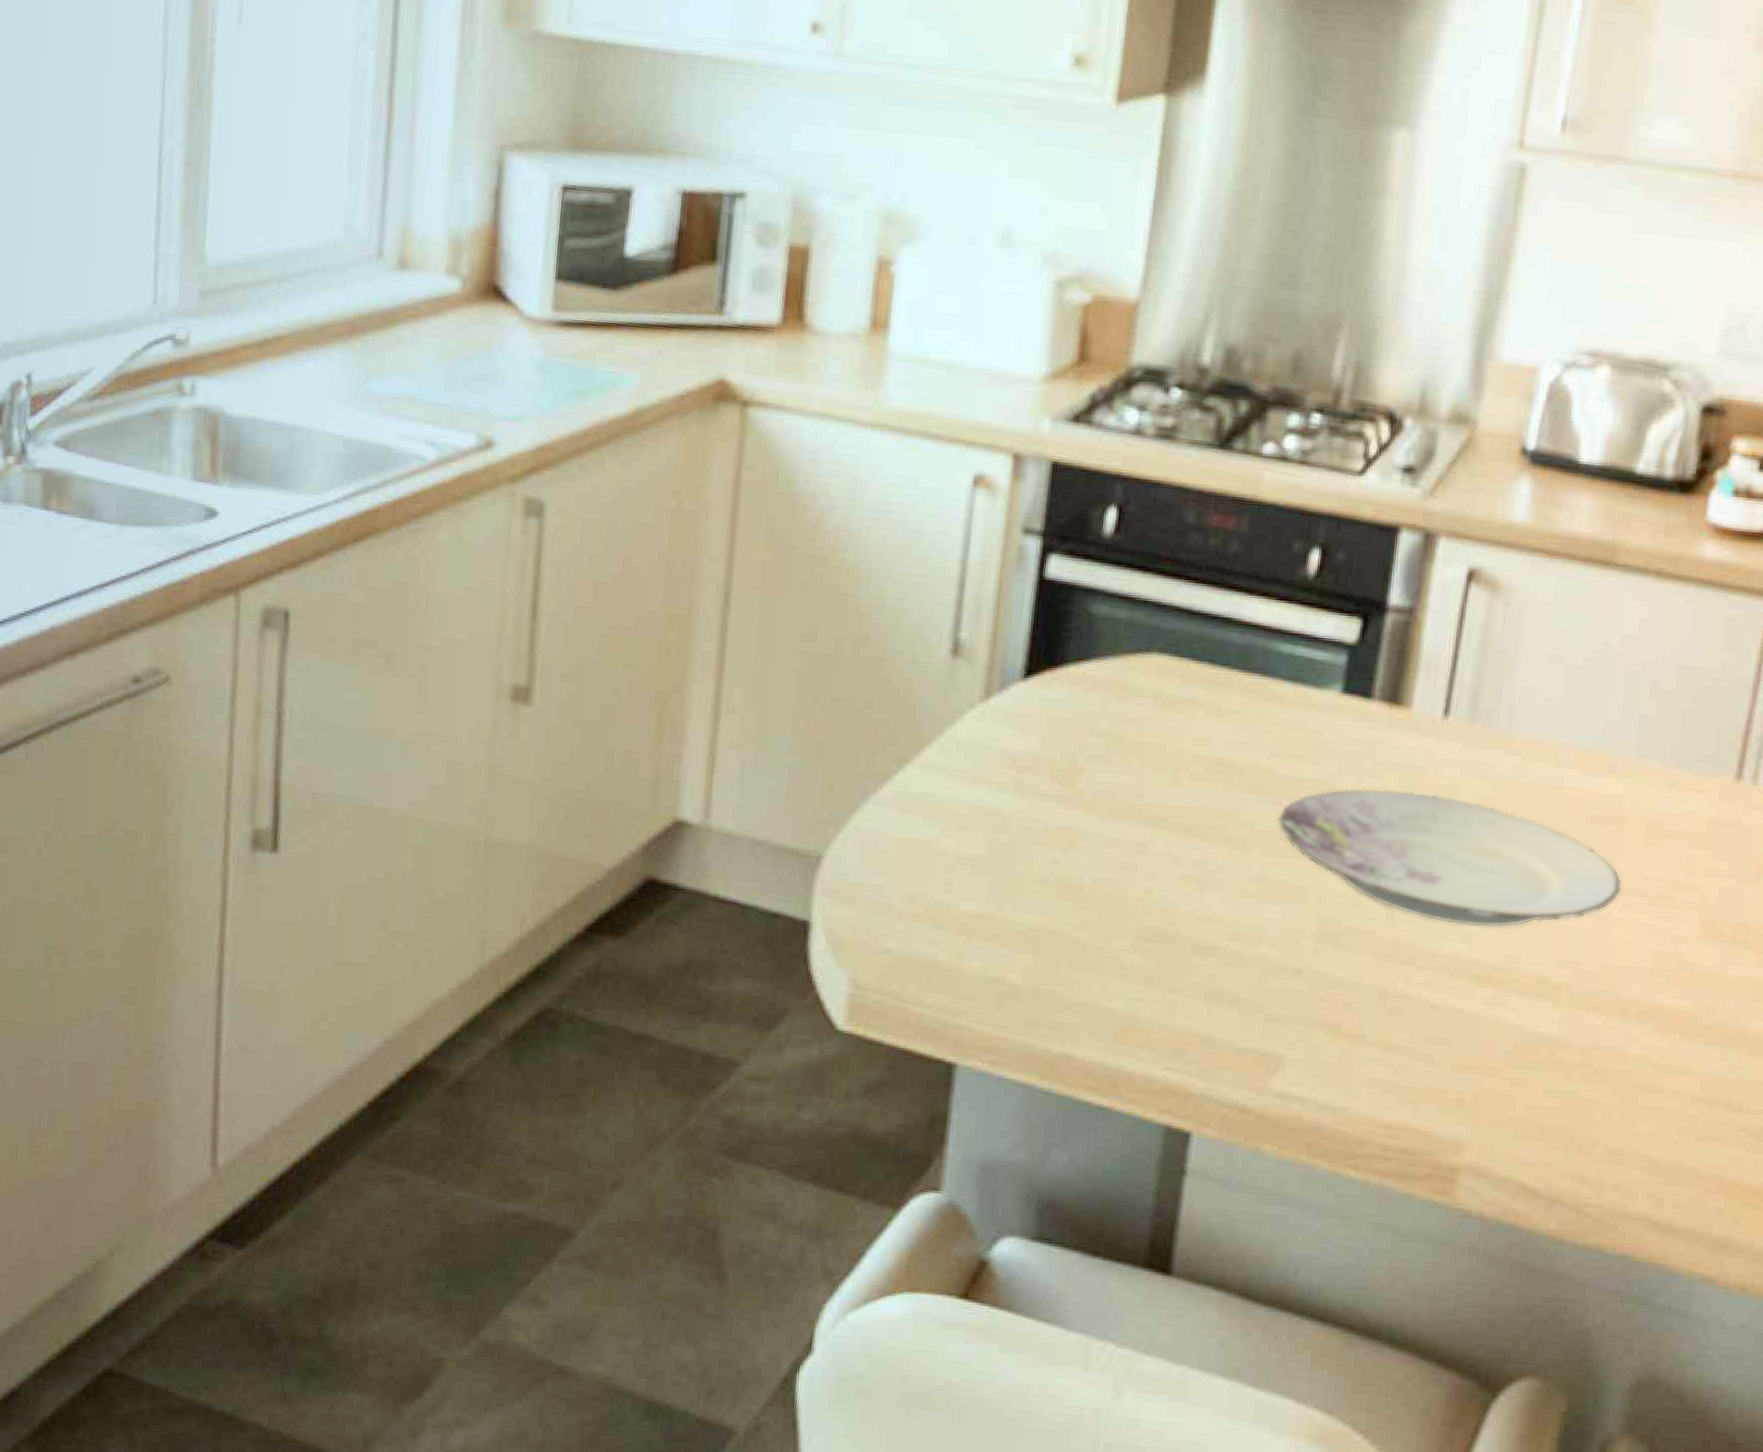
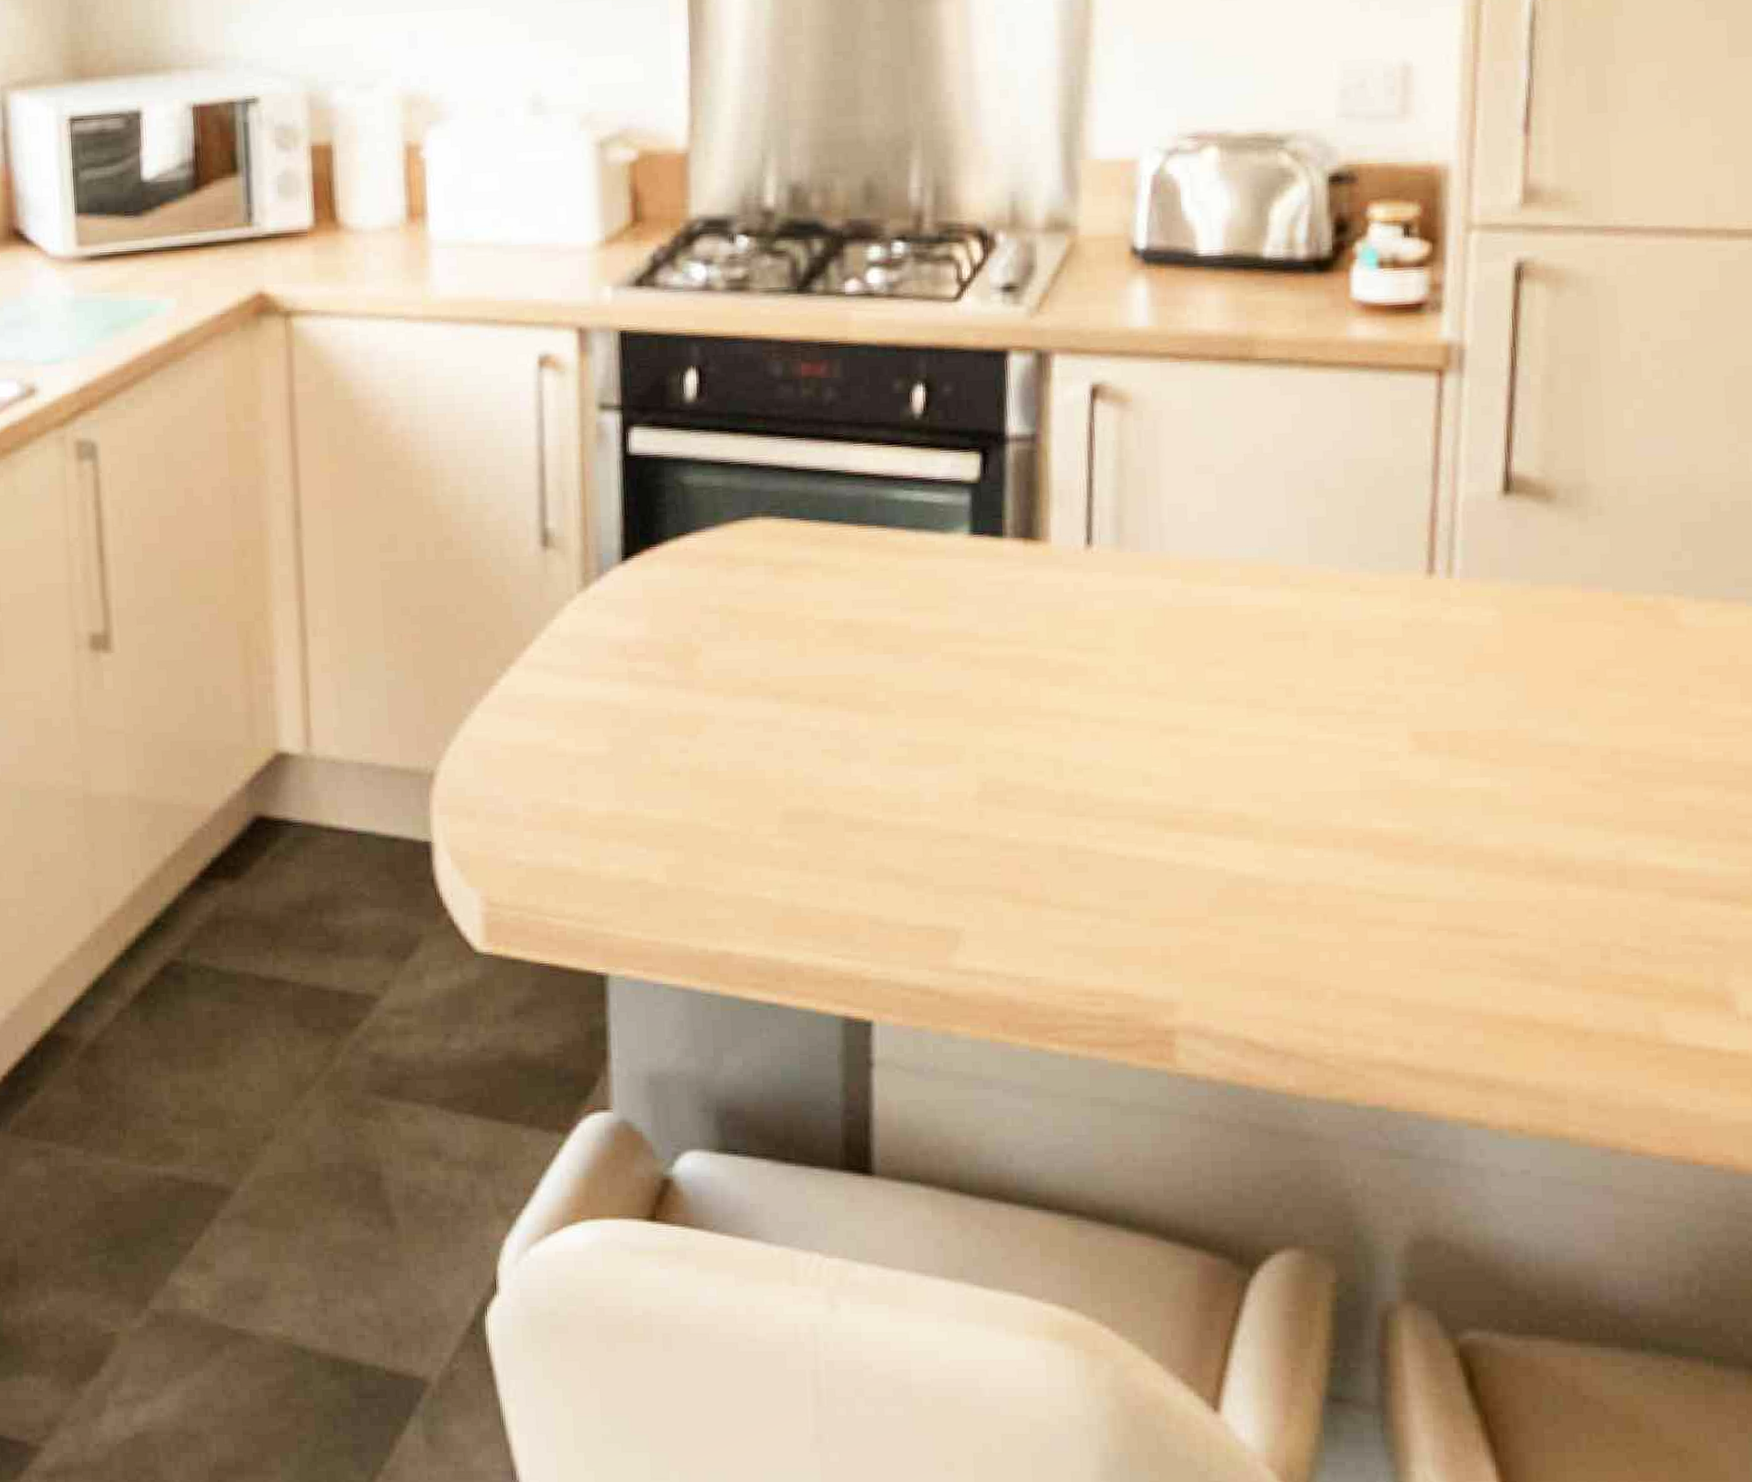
plate: present [1277,788,1623,928] -> none [918,630,1315,768]

